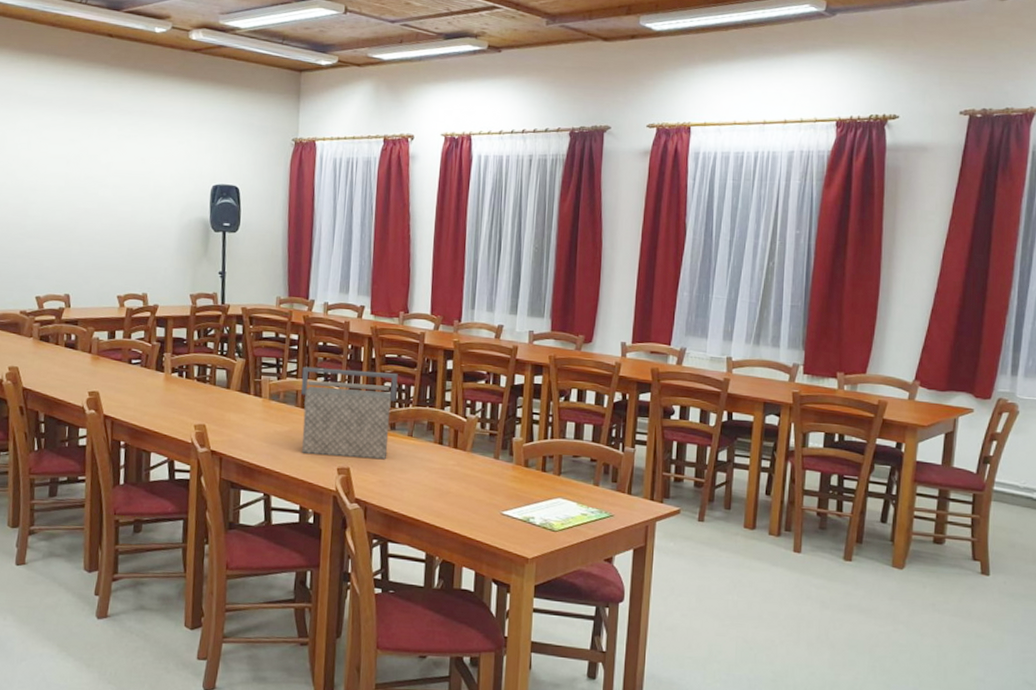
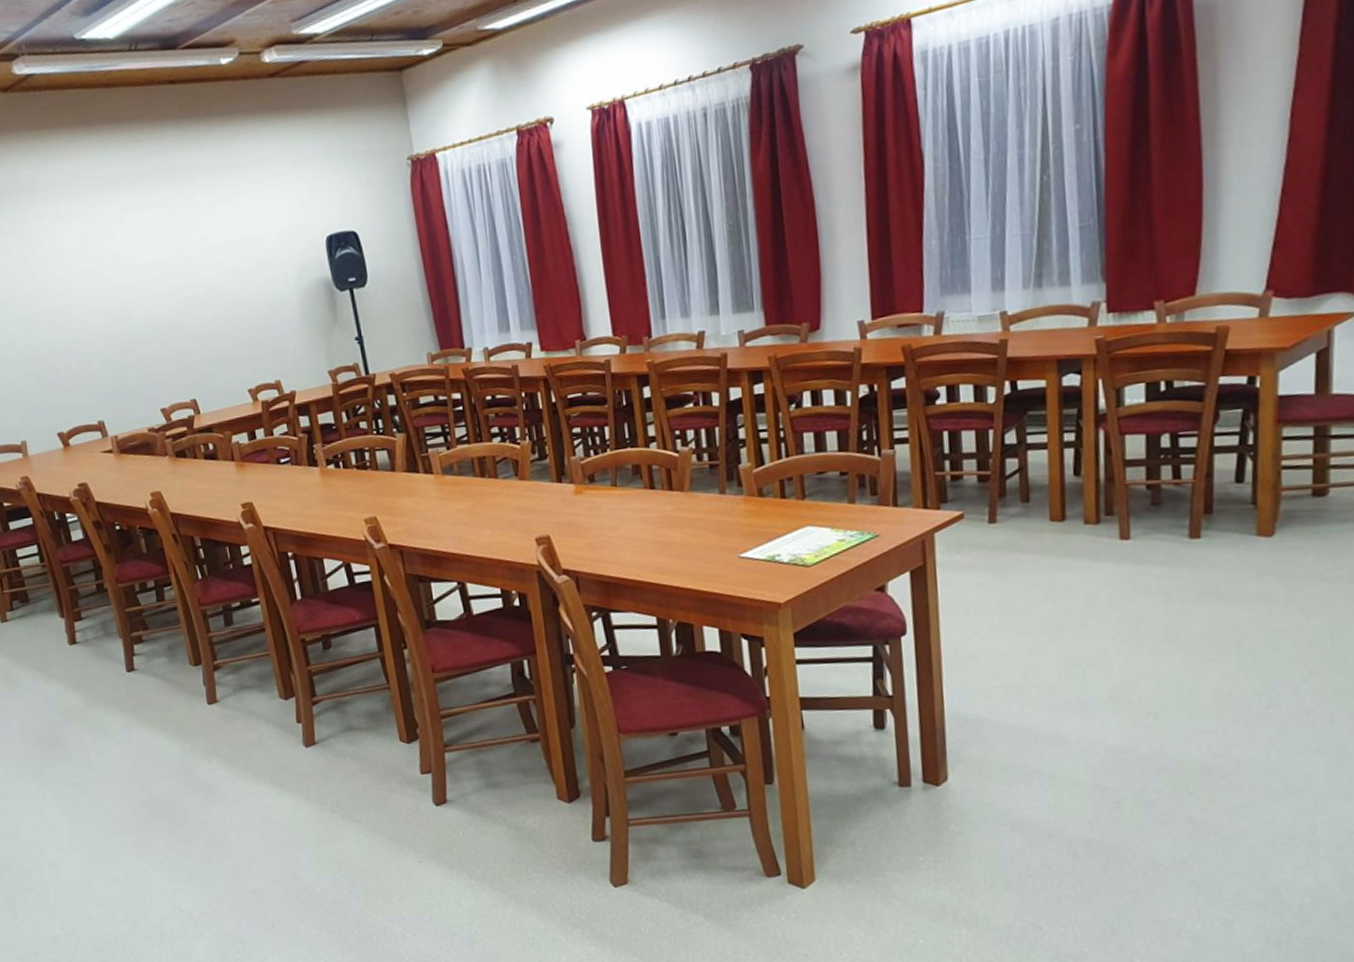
handbag: present [300,366,398,459] -> none [473,416,591,529]

